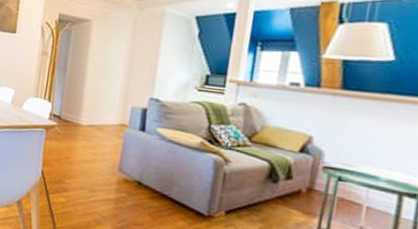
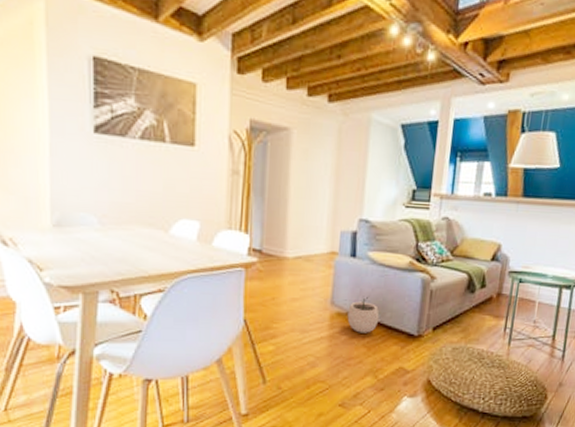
plant pot: none [133,167,167,204] -> present [347,296,380,333]

